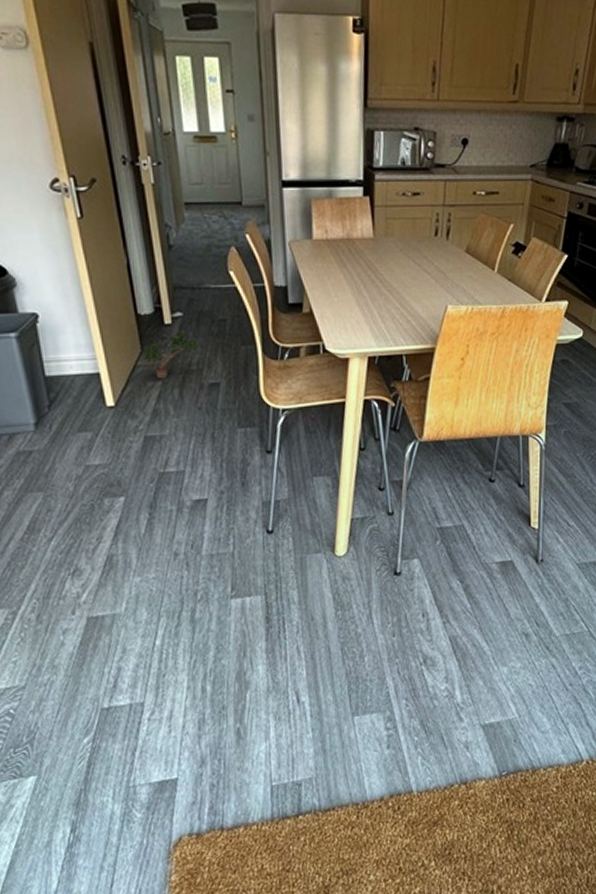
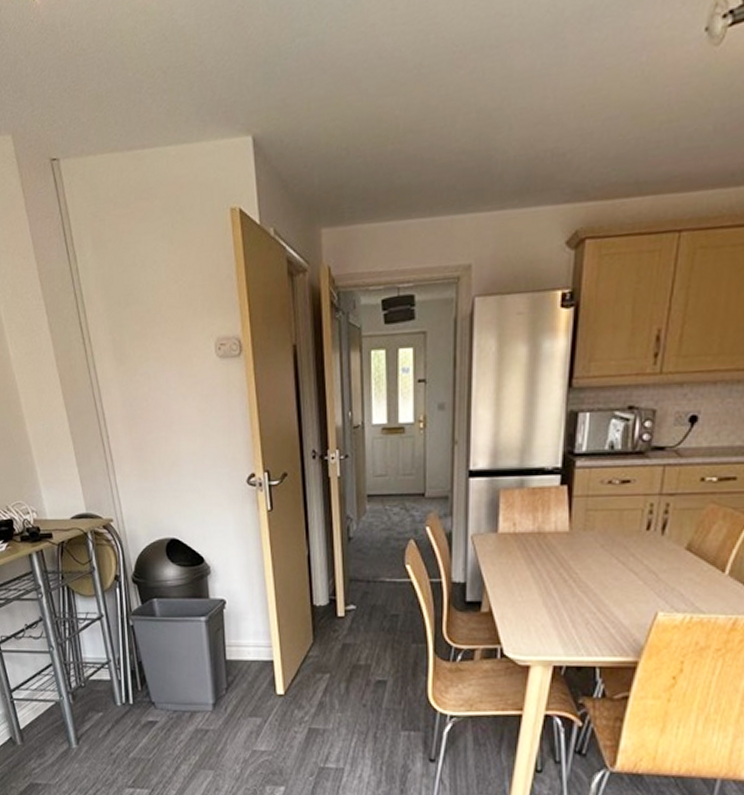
potted plant: present [143,331,200,379] -> none [314,624,370,672]

